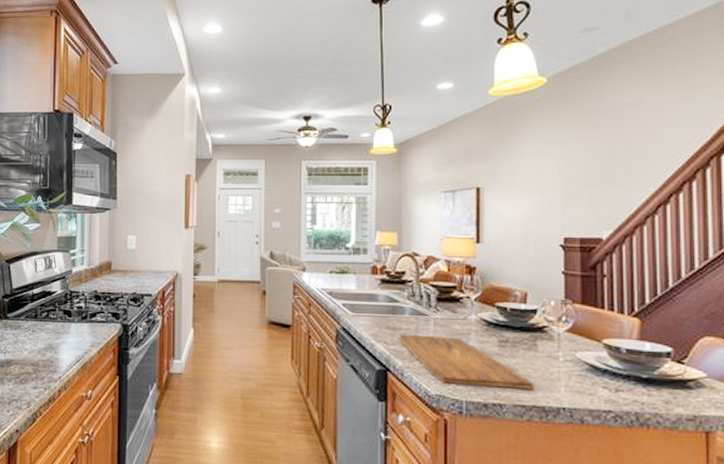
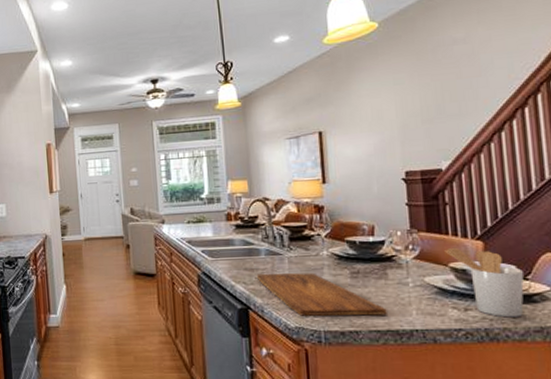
utensil holder: none [599,322,681,403] -> present [444,247,525,318]

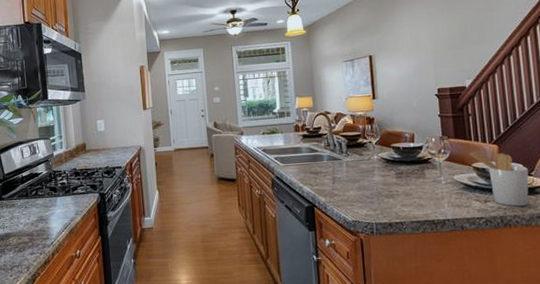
cutting board: present [256,273,387,316] -> none [320,174,425,211]

